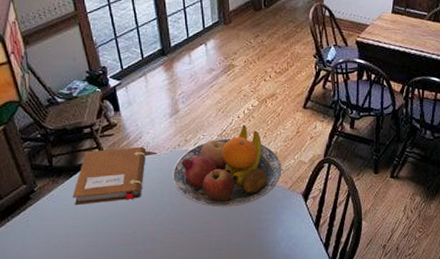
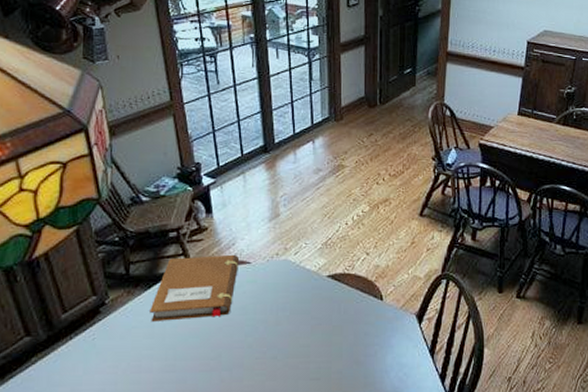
fruit bowl: present [172,125,282,208] -> none [268,233,394,328]

